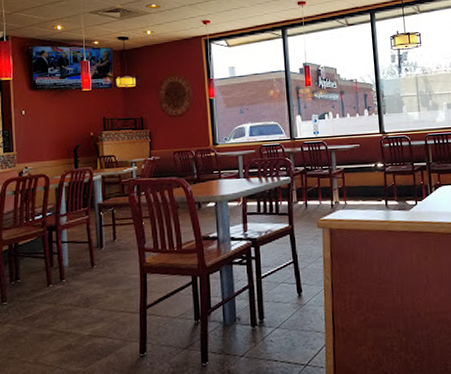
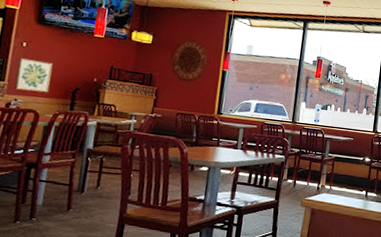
wall art: none [21,125,53,158] -> present [13,57,53,93]

